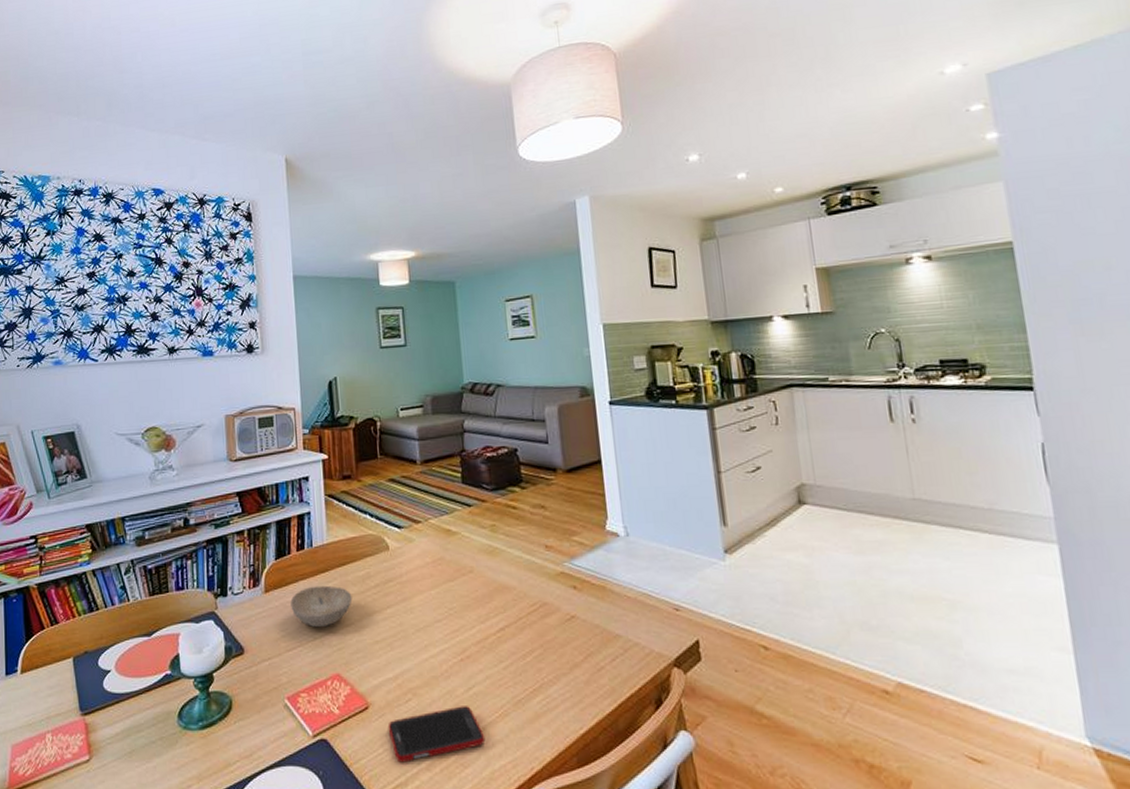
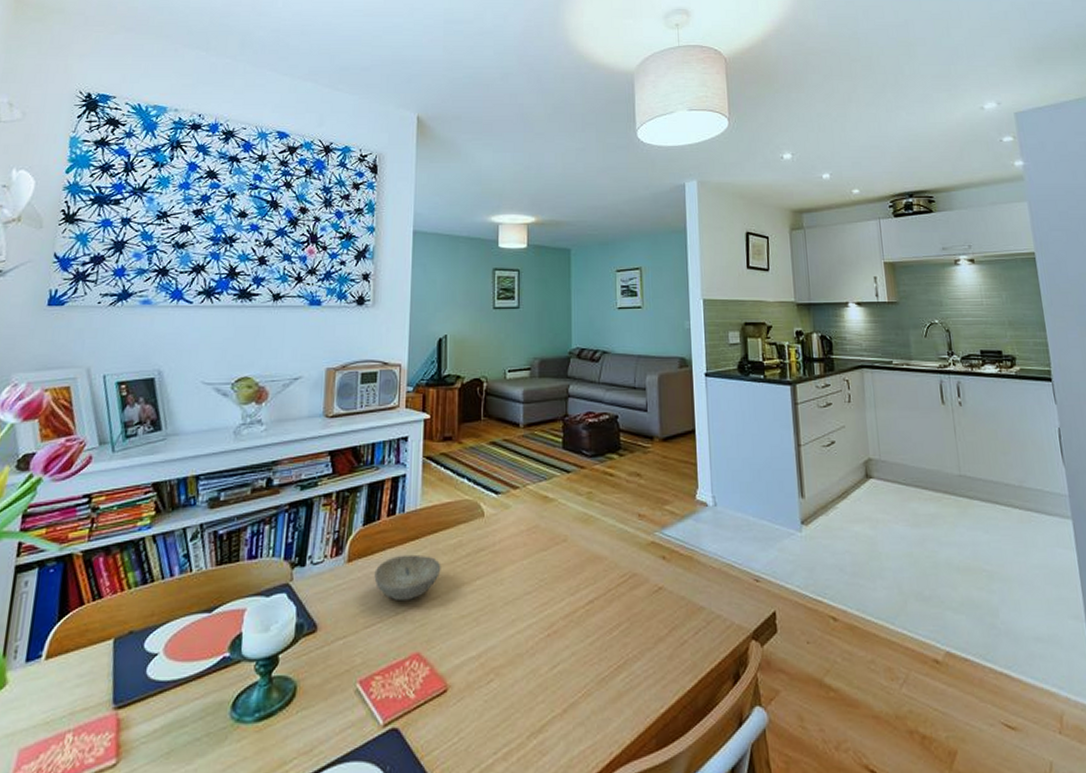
cell phone: present [387,706,486,763] -> none [466,686,566,753]

